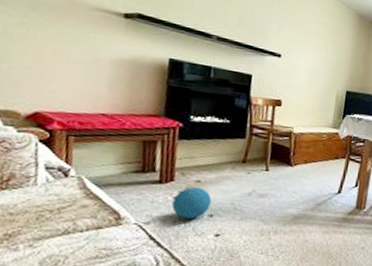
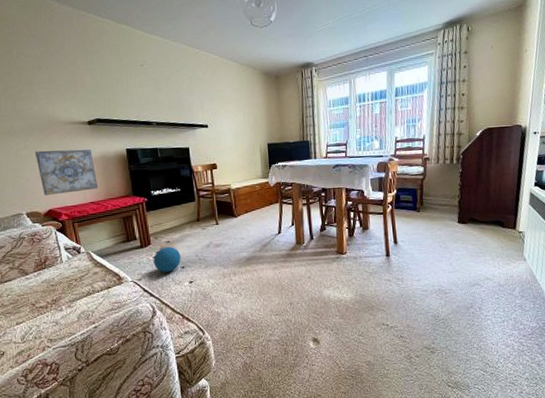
wall art: none [32,32,121,99] -> present [34,149,99,196]

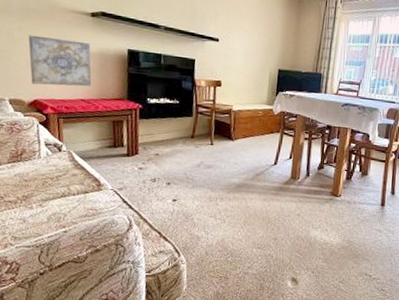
ball: present [154,246,181,273] -> none [138,159,168,186]

